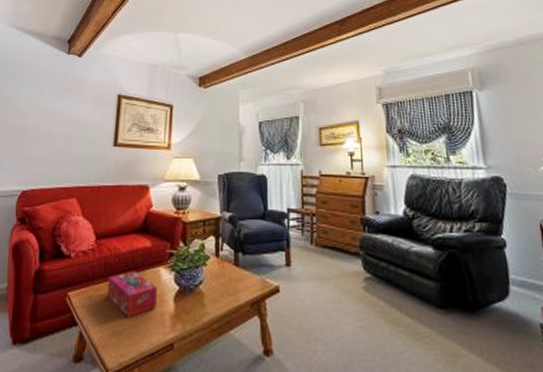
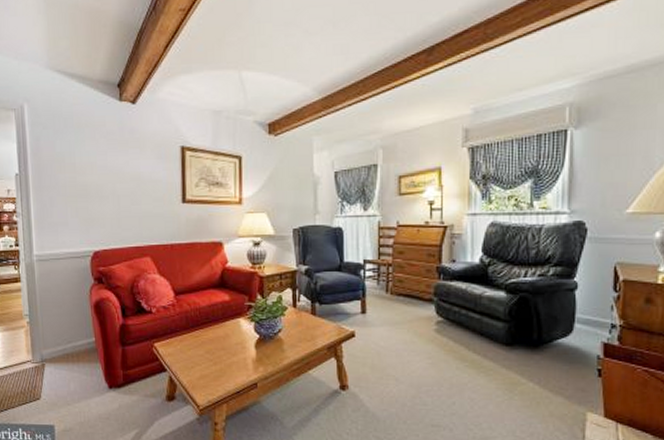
tissue box: present [107,271,157,318] -> none [191,322,239,364]

